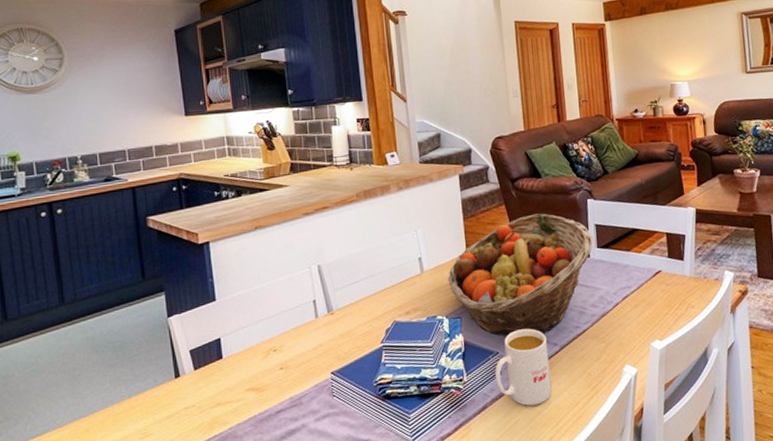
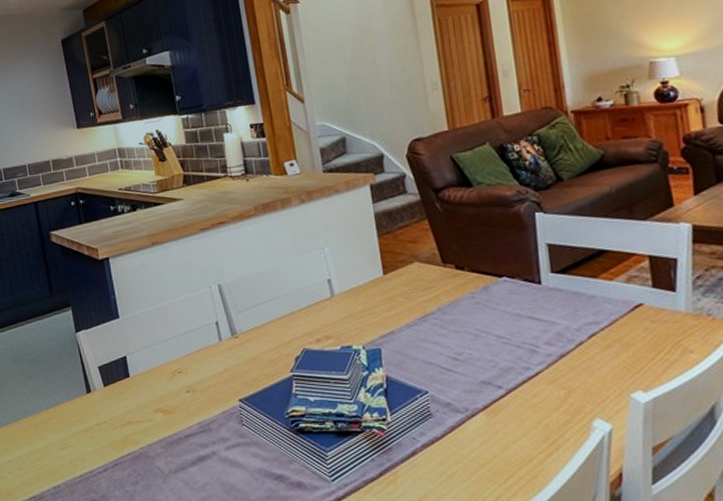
fruit basket: present [448,213,593,336] -> none [363,229,546,375]
mug: present [495,328,552,406] -> none [424,366,498,456]

